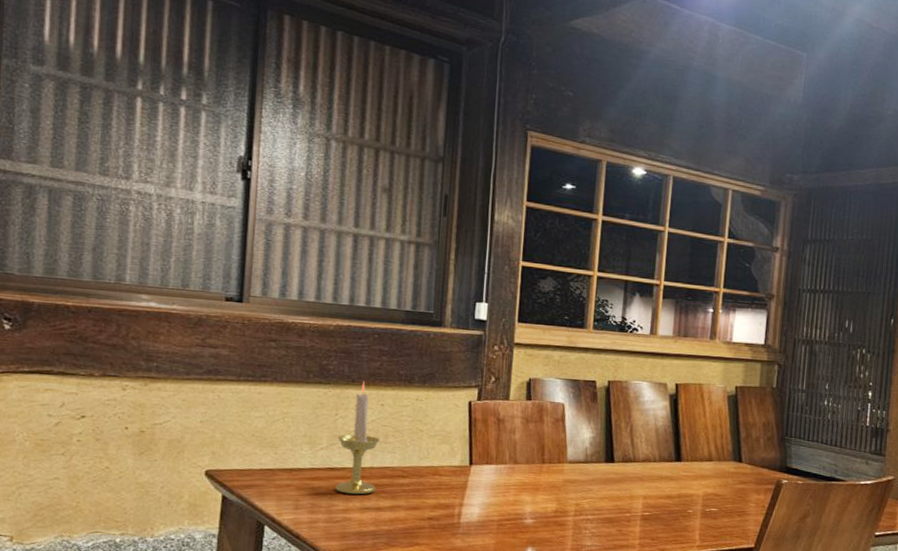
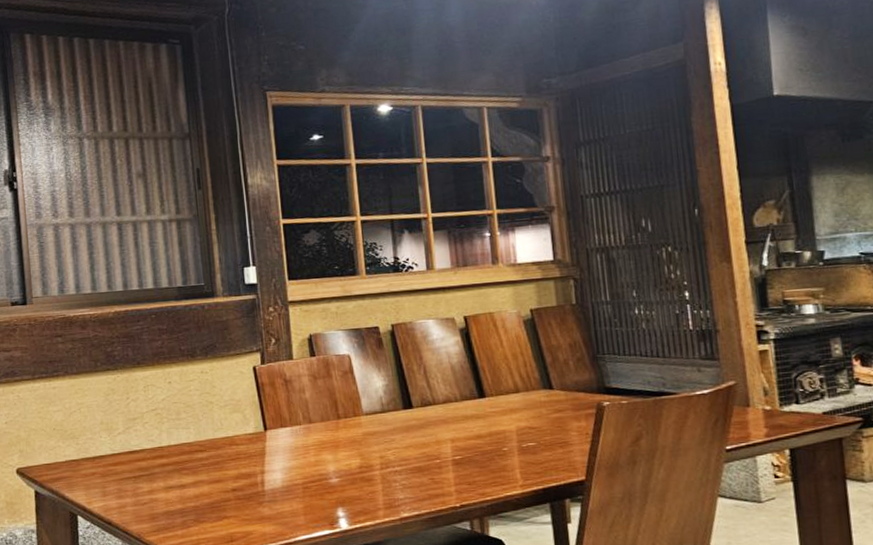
candlestick: present [335,381,381,495] -> none [133,362,177,475]

